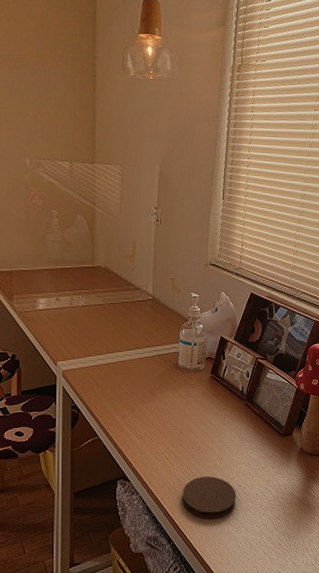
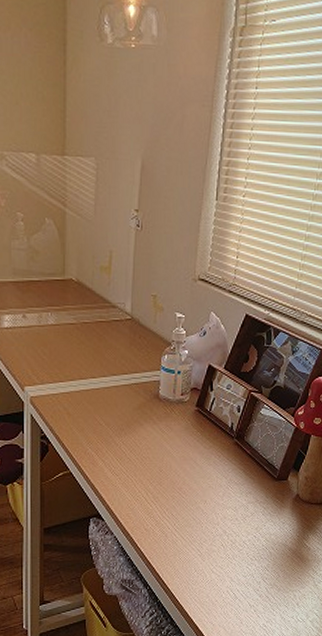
coaster: present [182,476,236,520] -> none [160,520,221,566]

